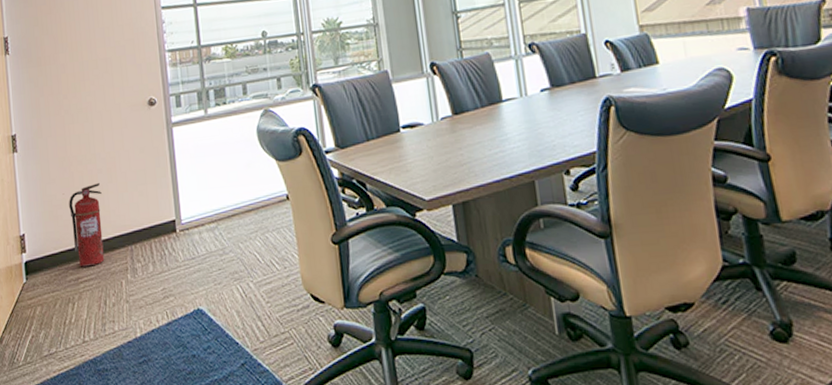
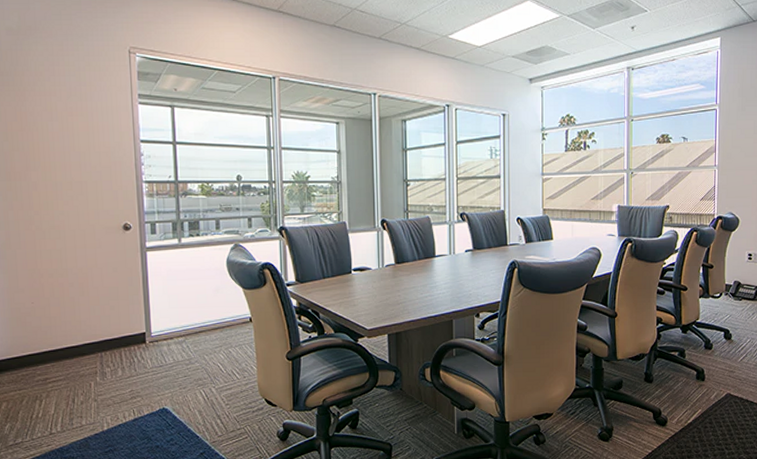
fire extinguisher: present [69,183,105,267] -> none [38,296,74,369]

